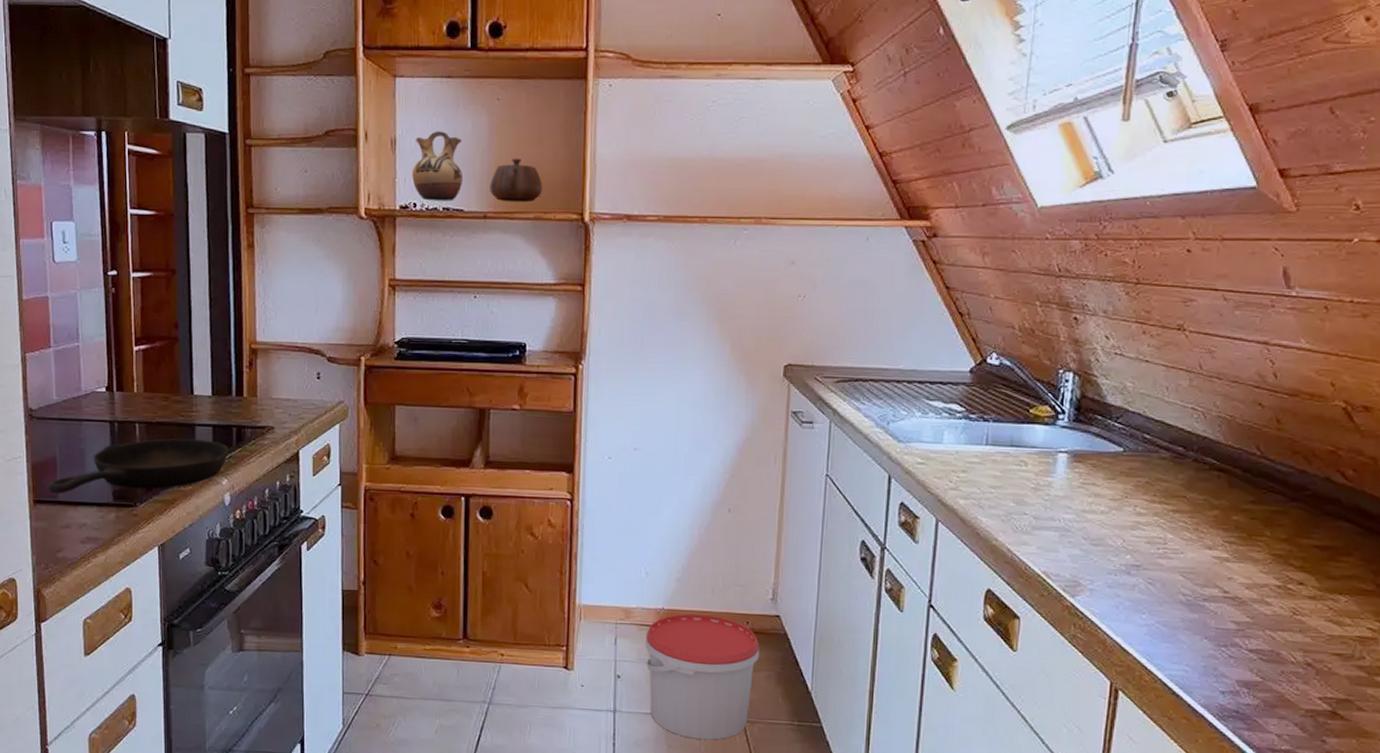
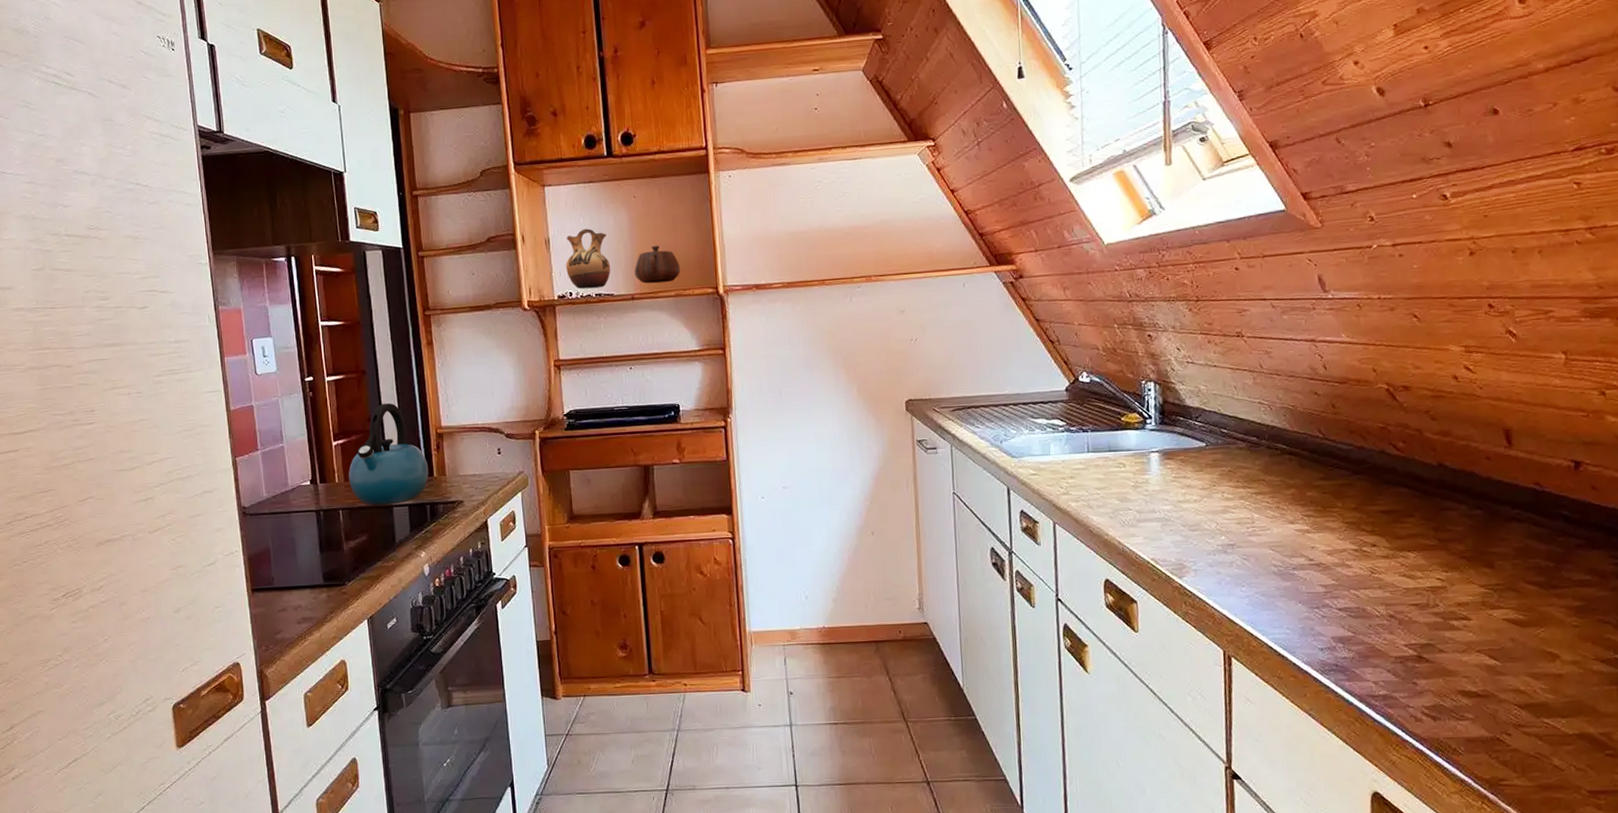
frying pan: present [48,438,229,494] -> none [264,518,425,582]
kettle: none [149,309,239,423] -> present [349,403,429,506]
bucket: present [645,613,760,740] -> none [811,628,914,743]

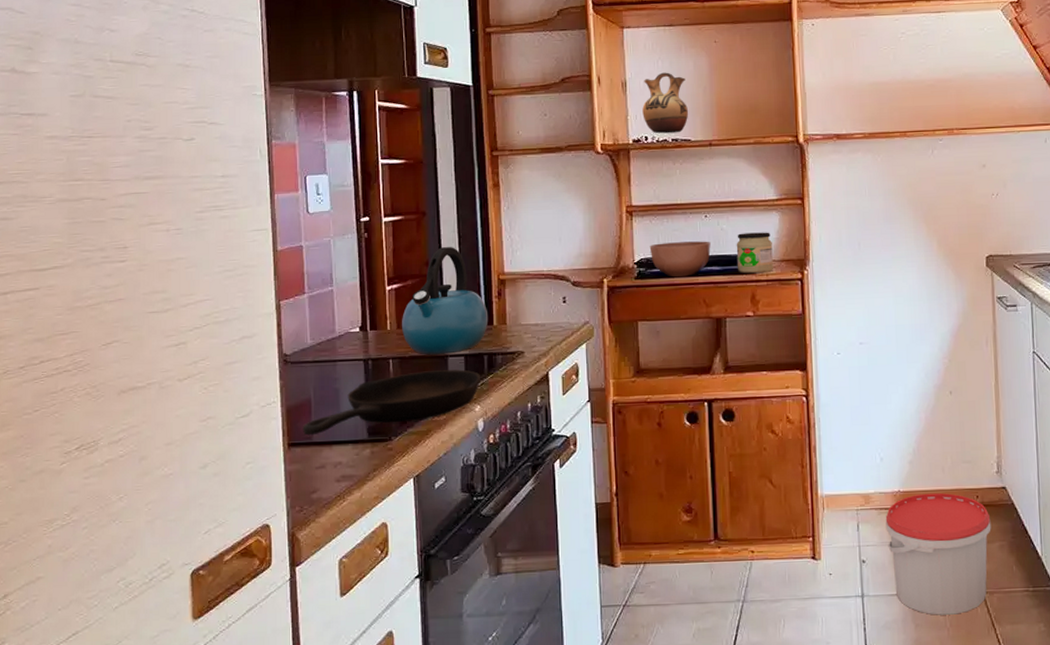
frying pan: none [264,518,425,582] -> present [303,369,481,436]
bowl: none [577,392,637,428] -> present [649,241,711,278]
teapot: present [634,245,681,284] -> none [713,91,761,131]
jar: none [661,382,697,423] -> present [736,232,773,274]
bucket: none [811,628,914,743] -> present [885,492,991,615]

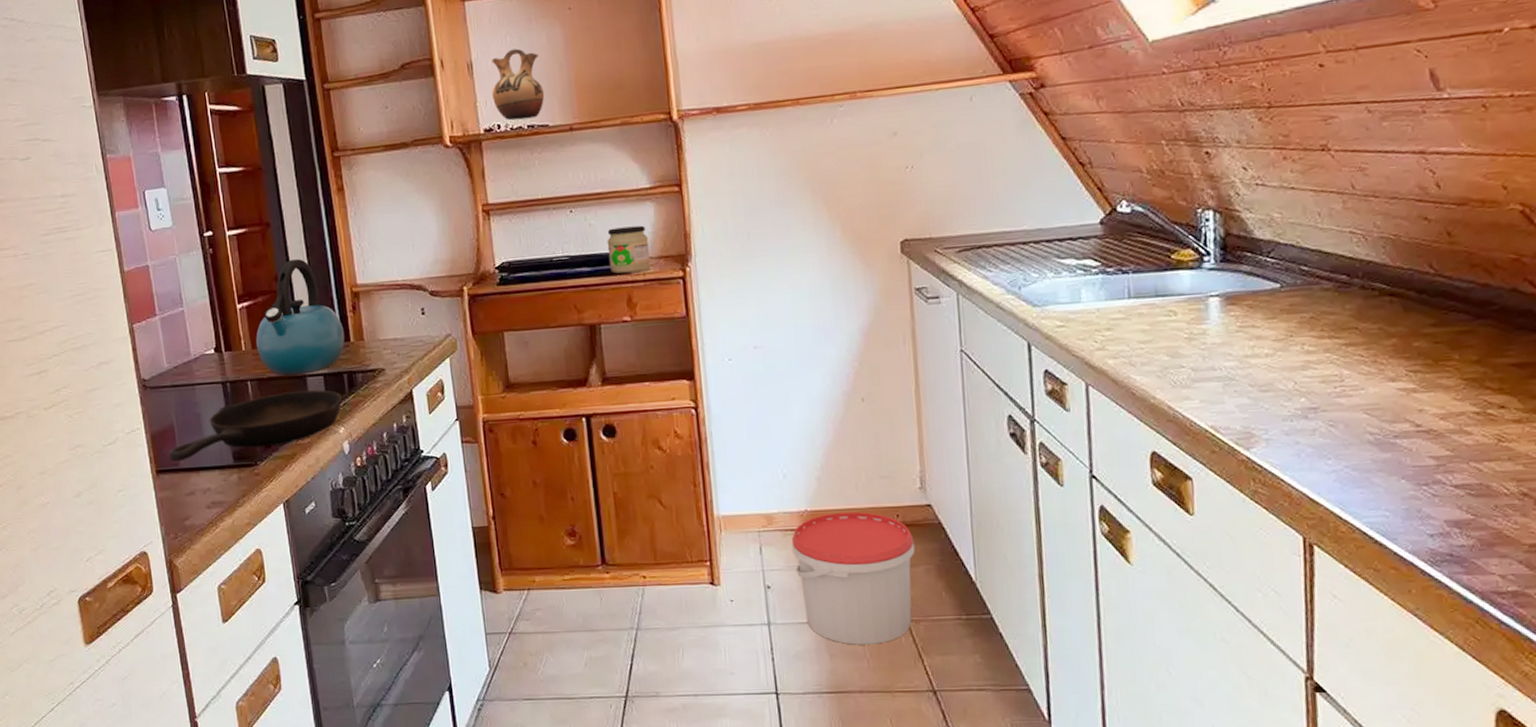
bowl: present [649,241,711,278] -> none [510,239,579,282]

